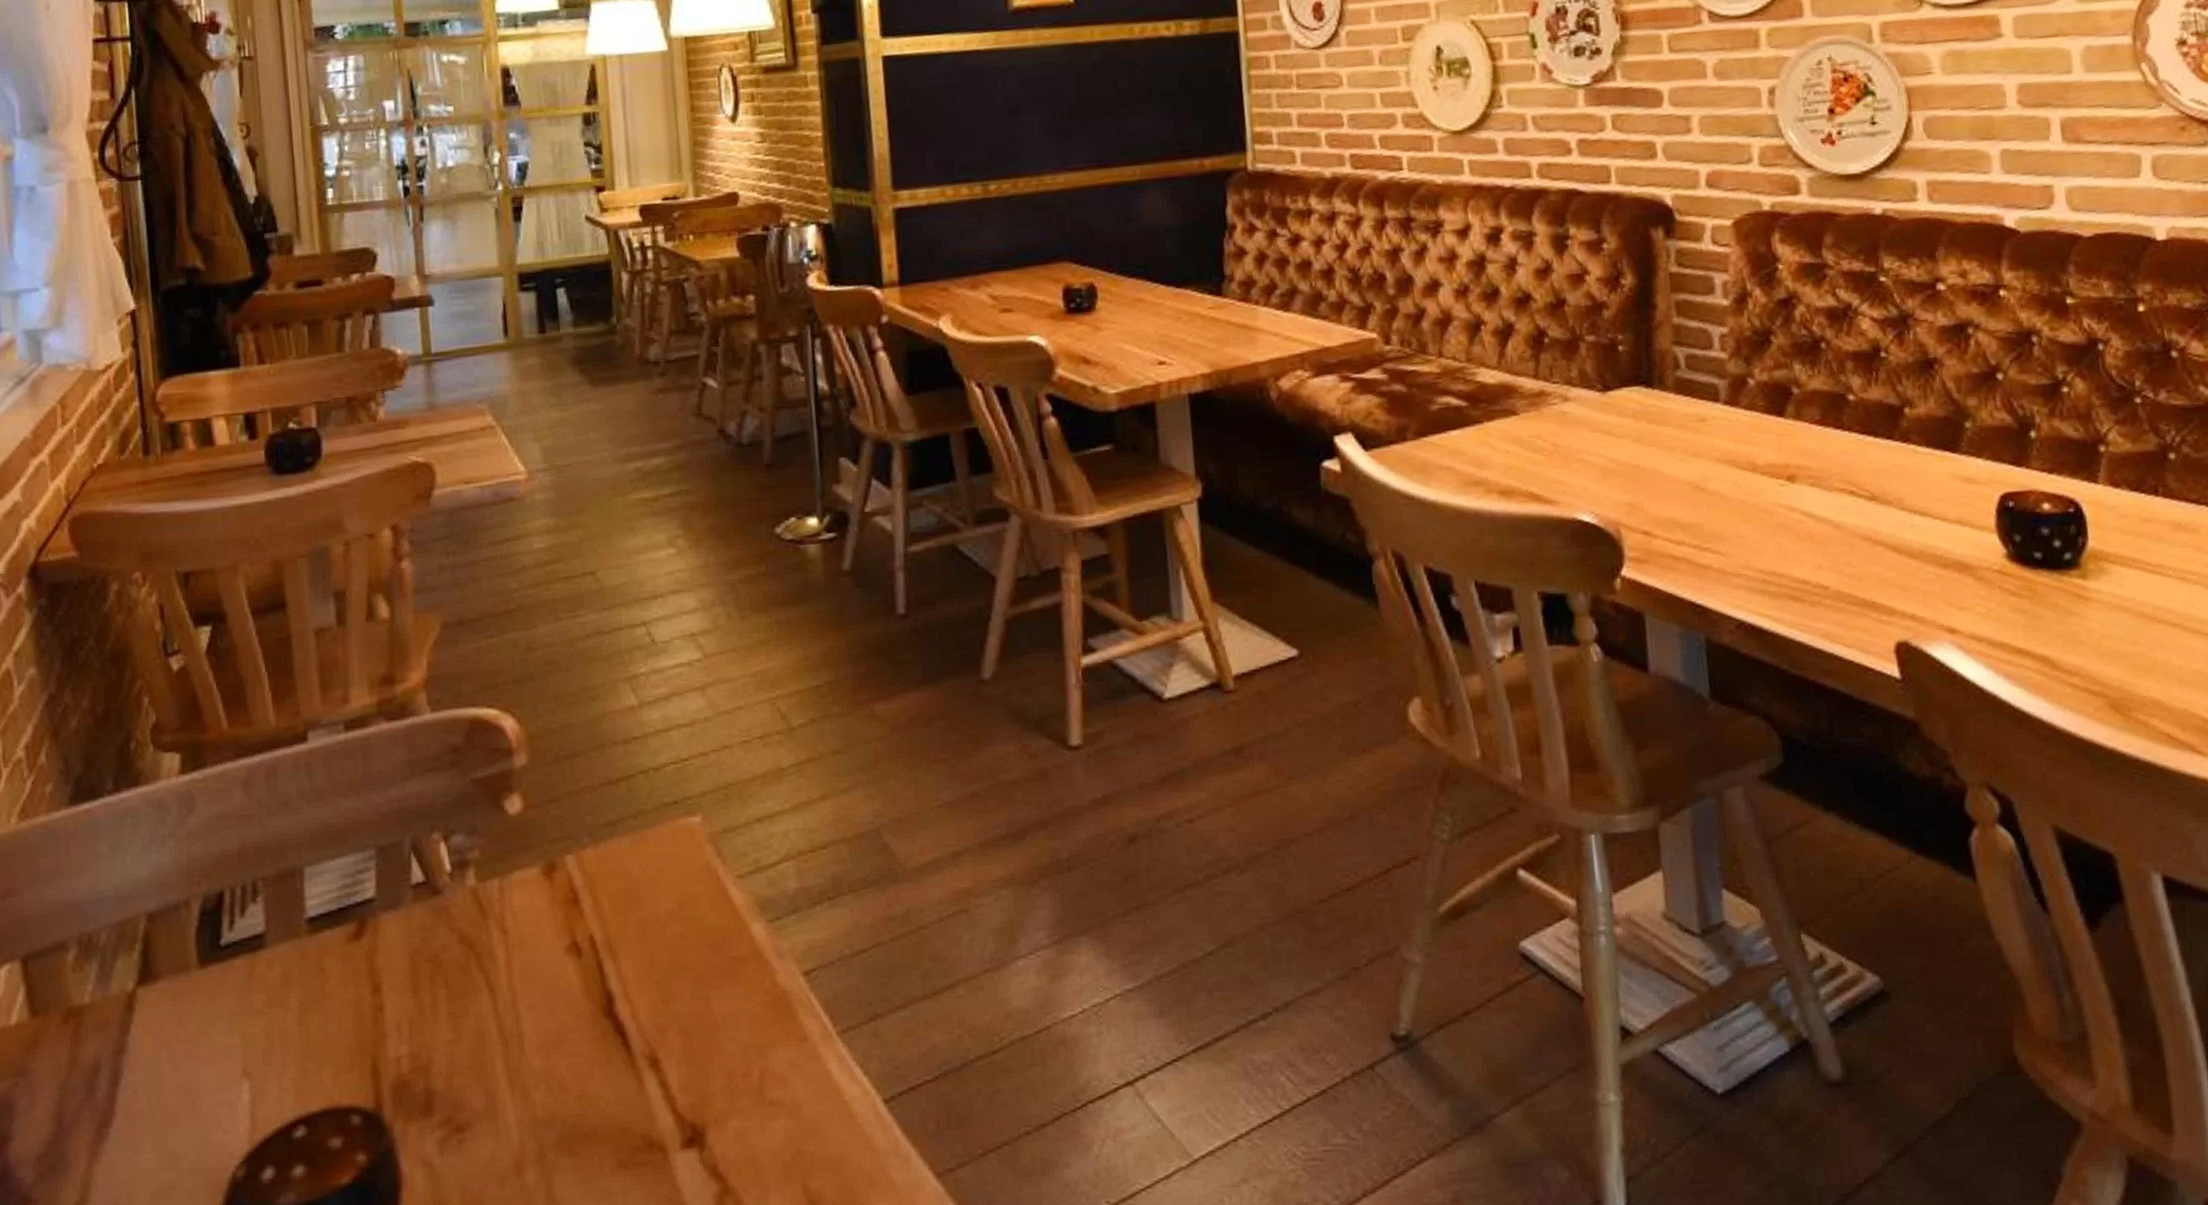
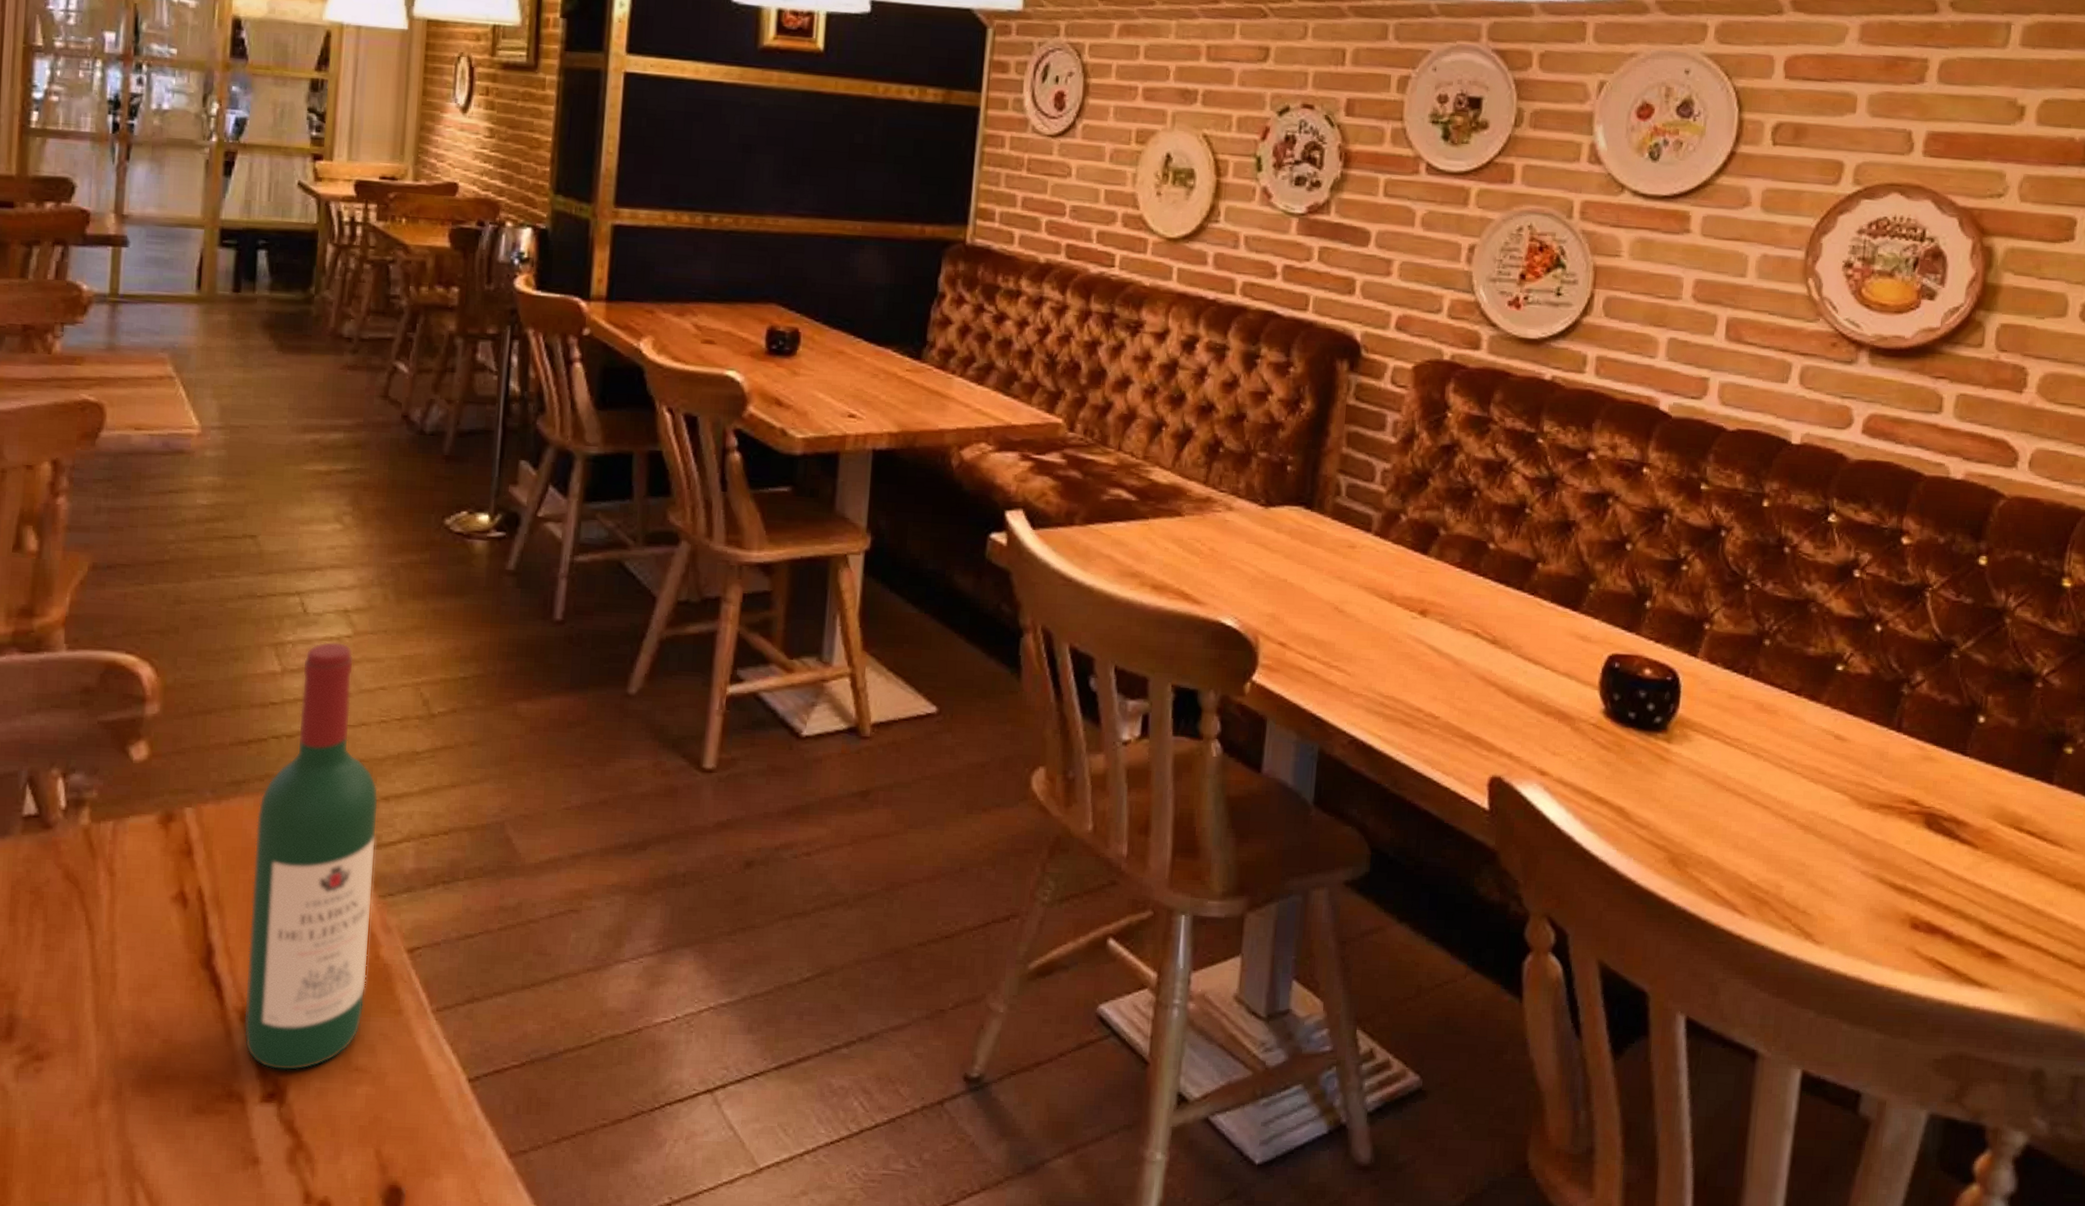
wine bottle: none [636,667,770,1114] -> present [243,641,379,1071]

